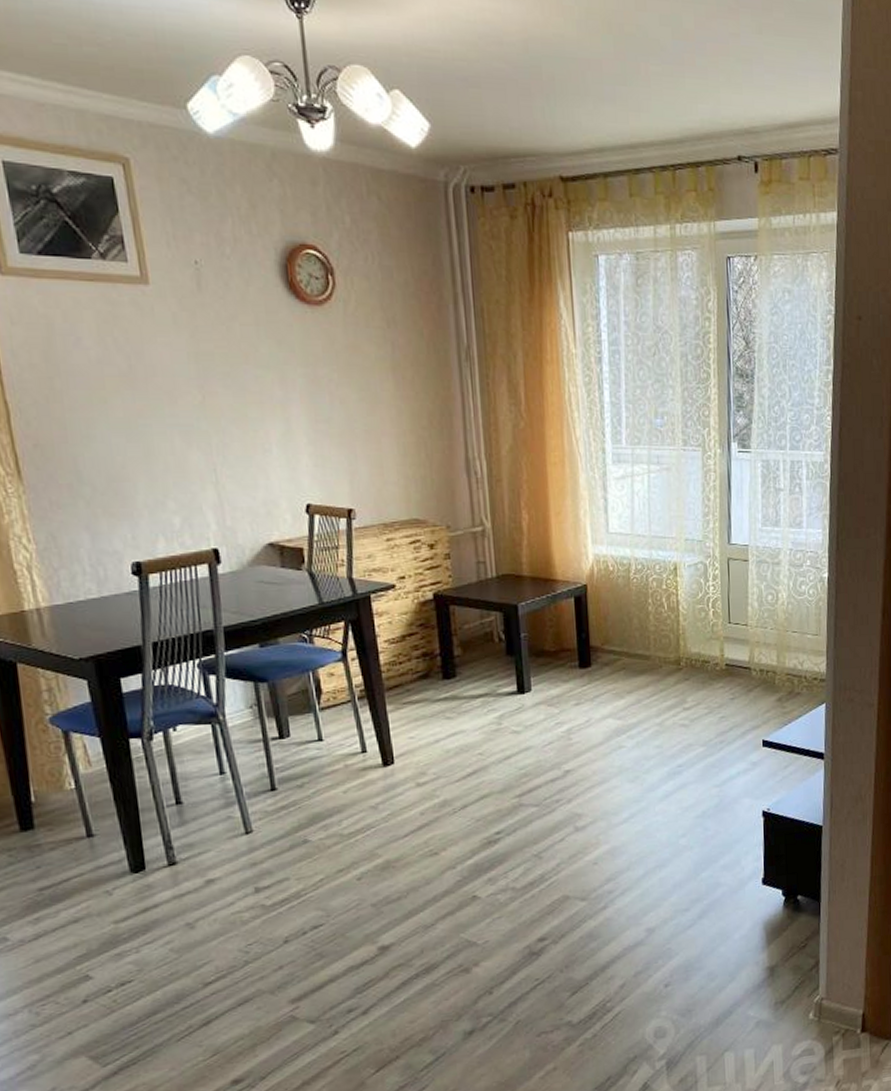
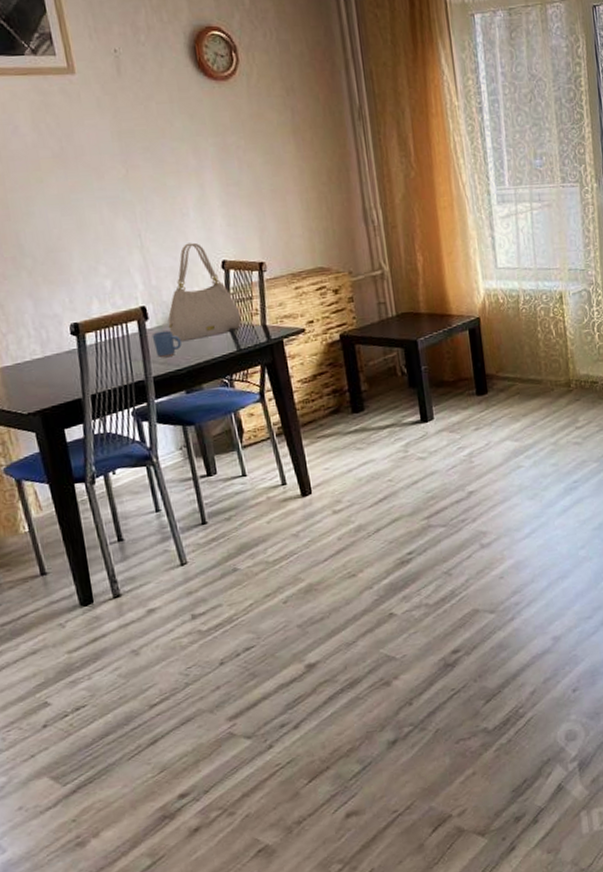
mug: none [223,577,257,606] -> present [151,330,182,357]
handbag: none [242,482,325,591] -> present [167,242,242,342]

